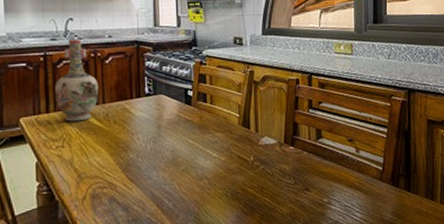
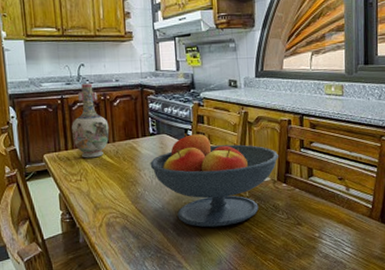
fruit bowl: none [144,94,285,196] -> present [150,133,278,228]

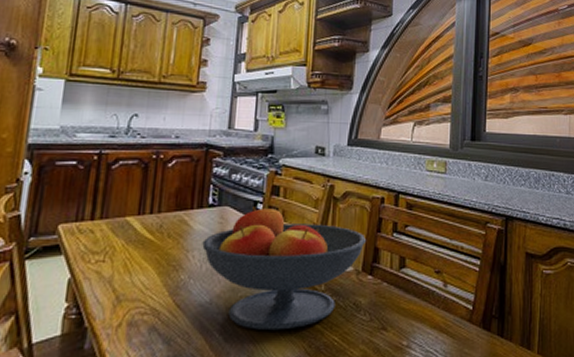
vase: present [71,83,110,158] -> none [103,136,157,232]

